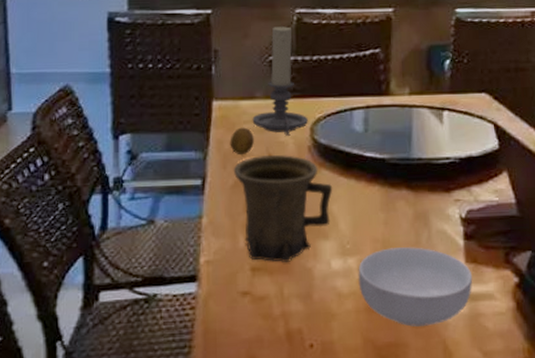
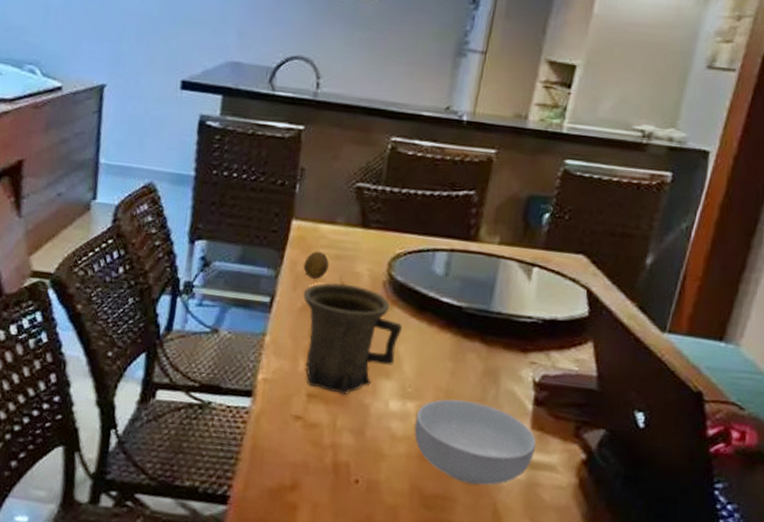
candle holder: present [252,25,308,136] -> none [329,152,387,267]

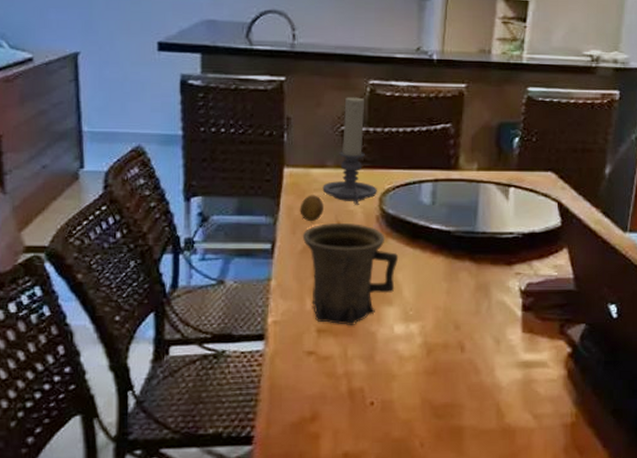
candle holder: none [329,152,387,267] -> present [322,96,377,205]
cereal bowl: present [414,399,537,485] -> none [419,316,528,389]

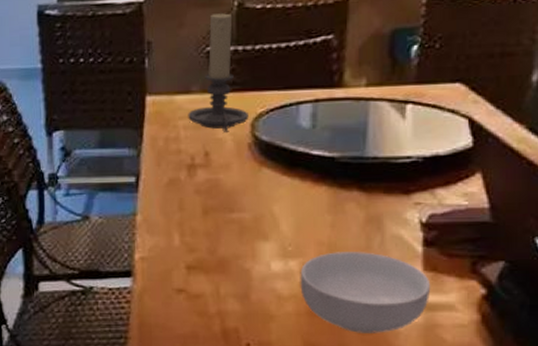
fruit: present [300,195,323,221] -> none [164,123,190,152]
mug: present [302,223,399,325] -> none [167,152,275,262]
cereal bowl: none [419,316,528,389] -> present [300,252,431,333]

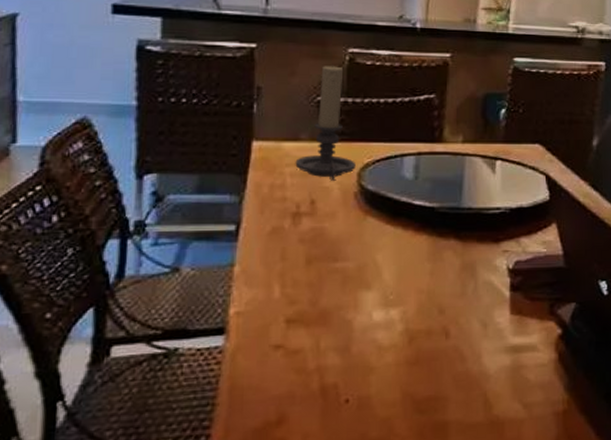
cereal bowl: present [300,252,431,333] -> none [400,298,517,380]

